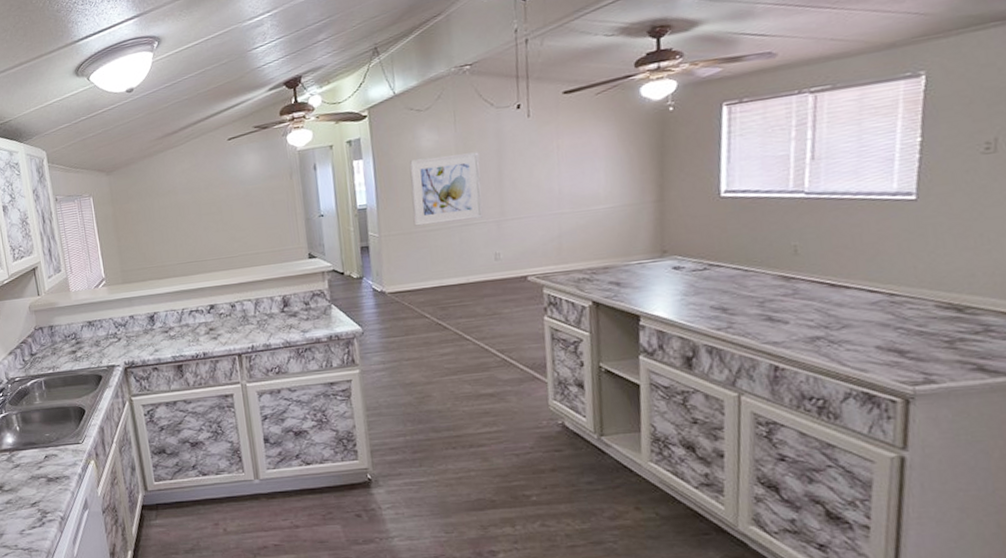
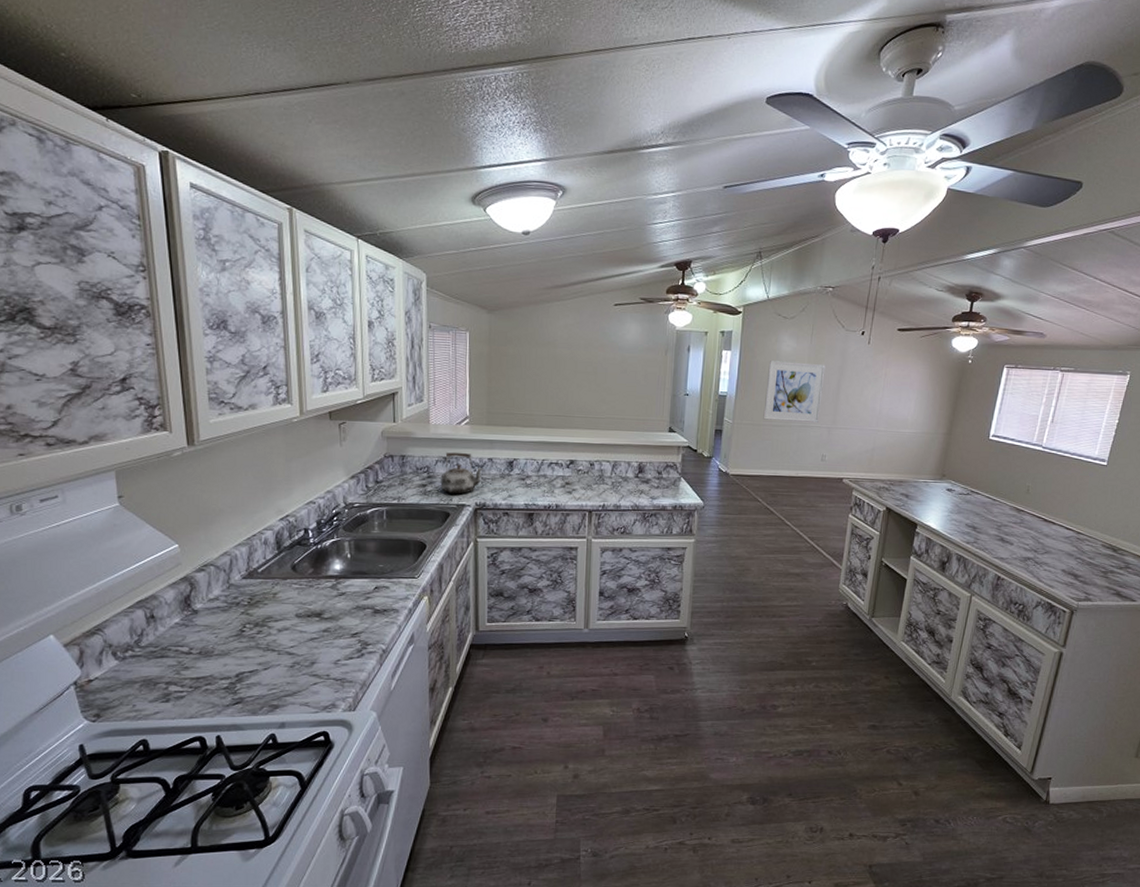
kettle: none [88,314,126,357] -> present [440,451,483,495]

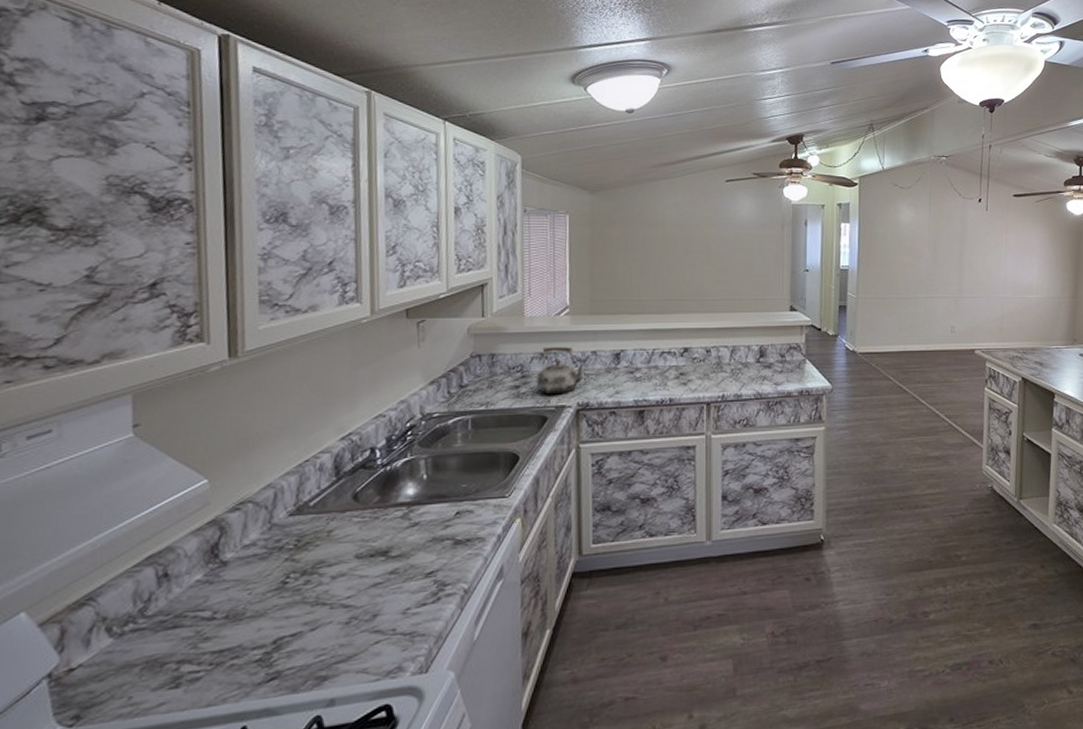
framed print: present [763,360,826,424] -> none [887,231,947,294]

